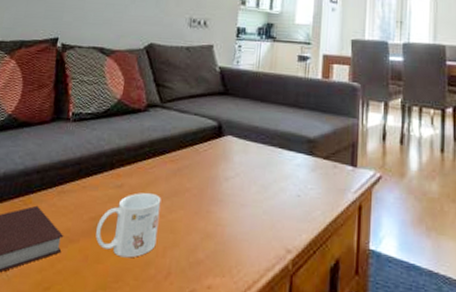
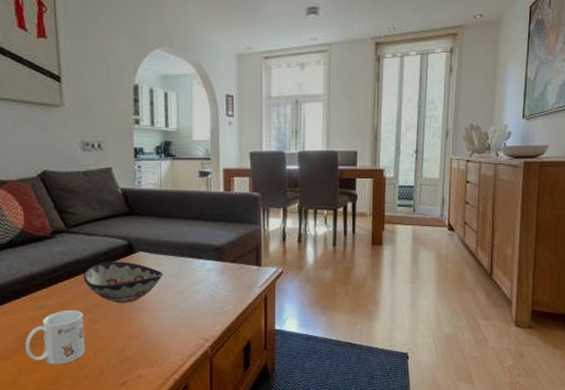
decorative bowl: none [167,143,250,193] -> present [83,261,163,304]

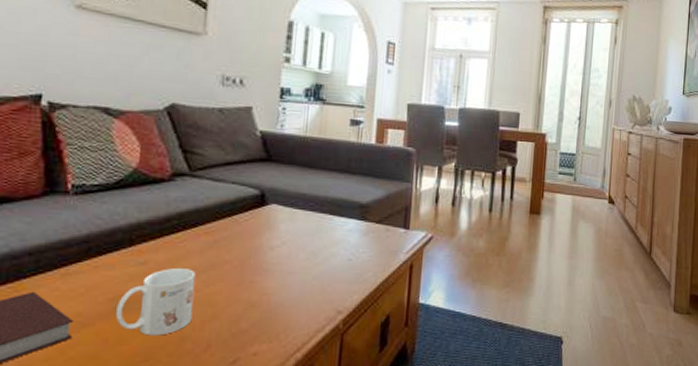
decorative bowl: present [83,261,163,304] -> none [201,213,297,264]

